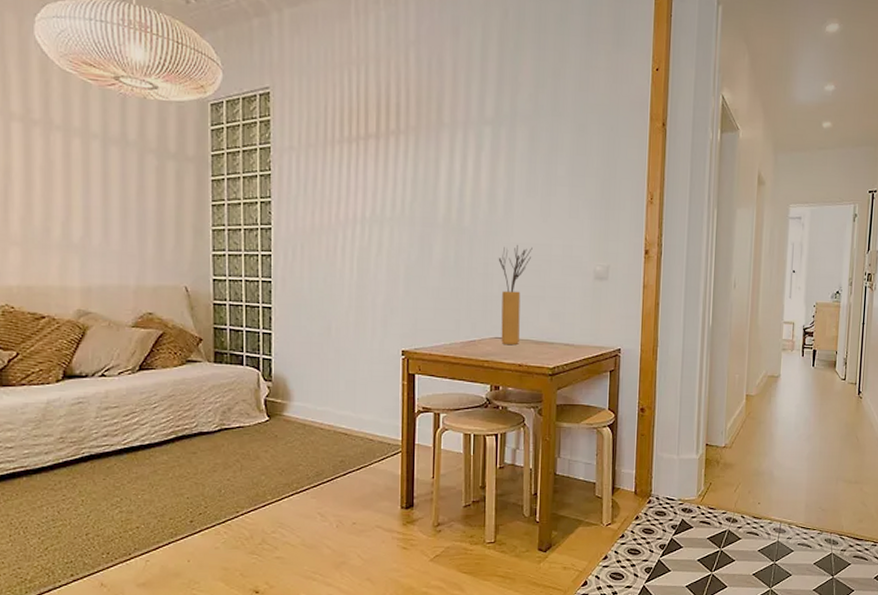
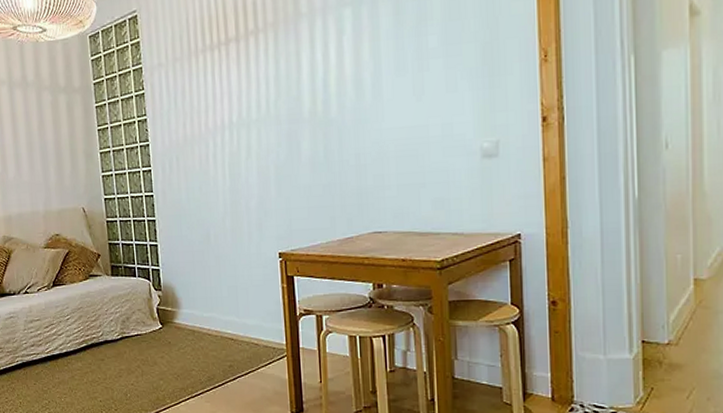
vase: present [498,245,533,346] -> none [370,130,407,240]

